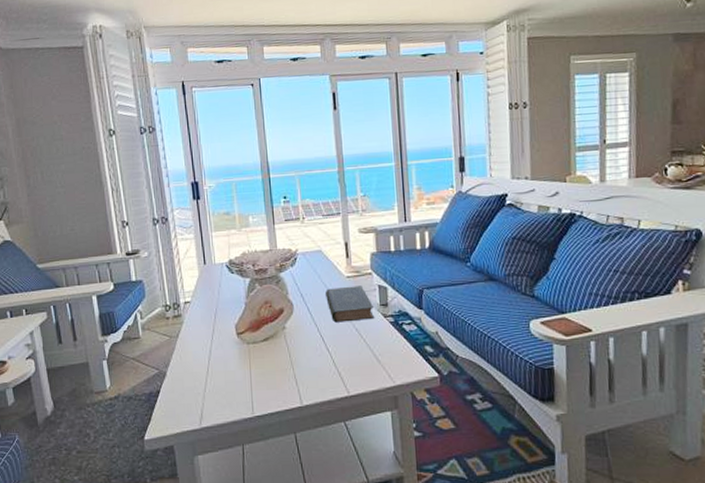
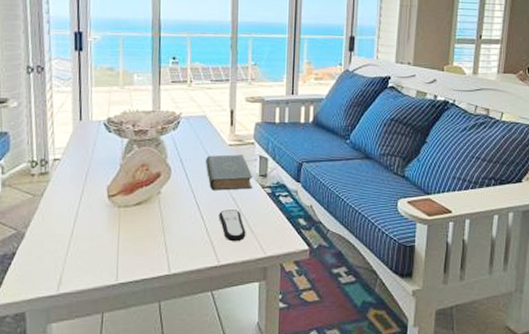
remote control: none [344,340,373,372] -> present [219,209,246,242]

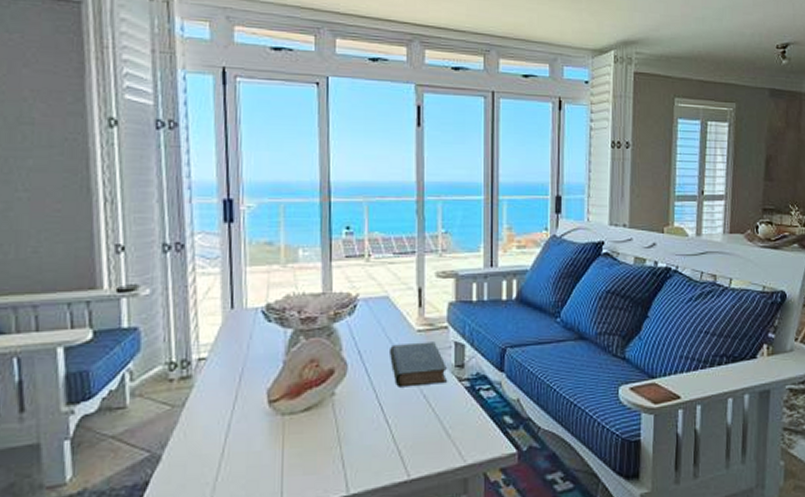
remote control: present [219,209,246,242] -> none [407,409,441,450]

